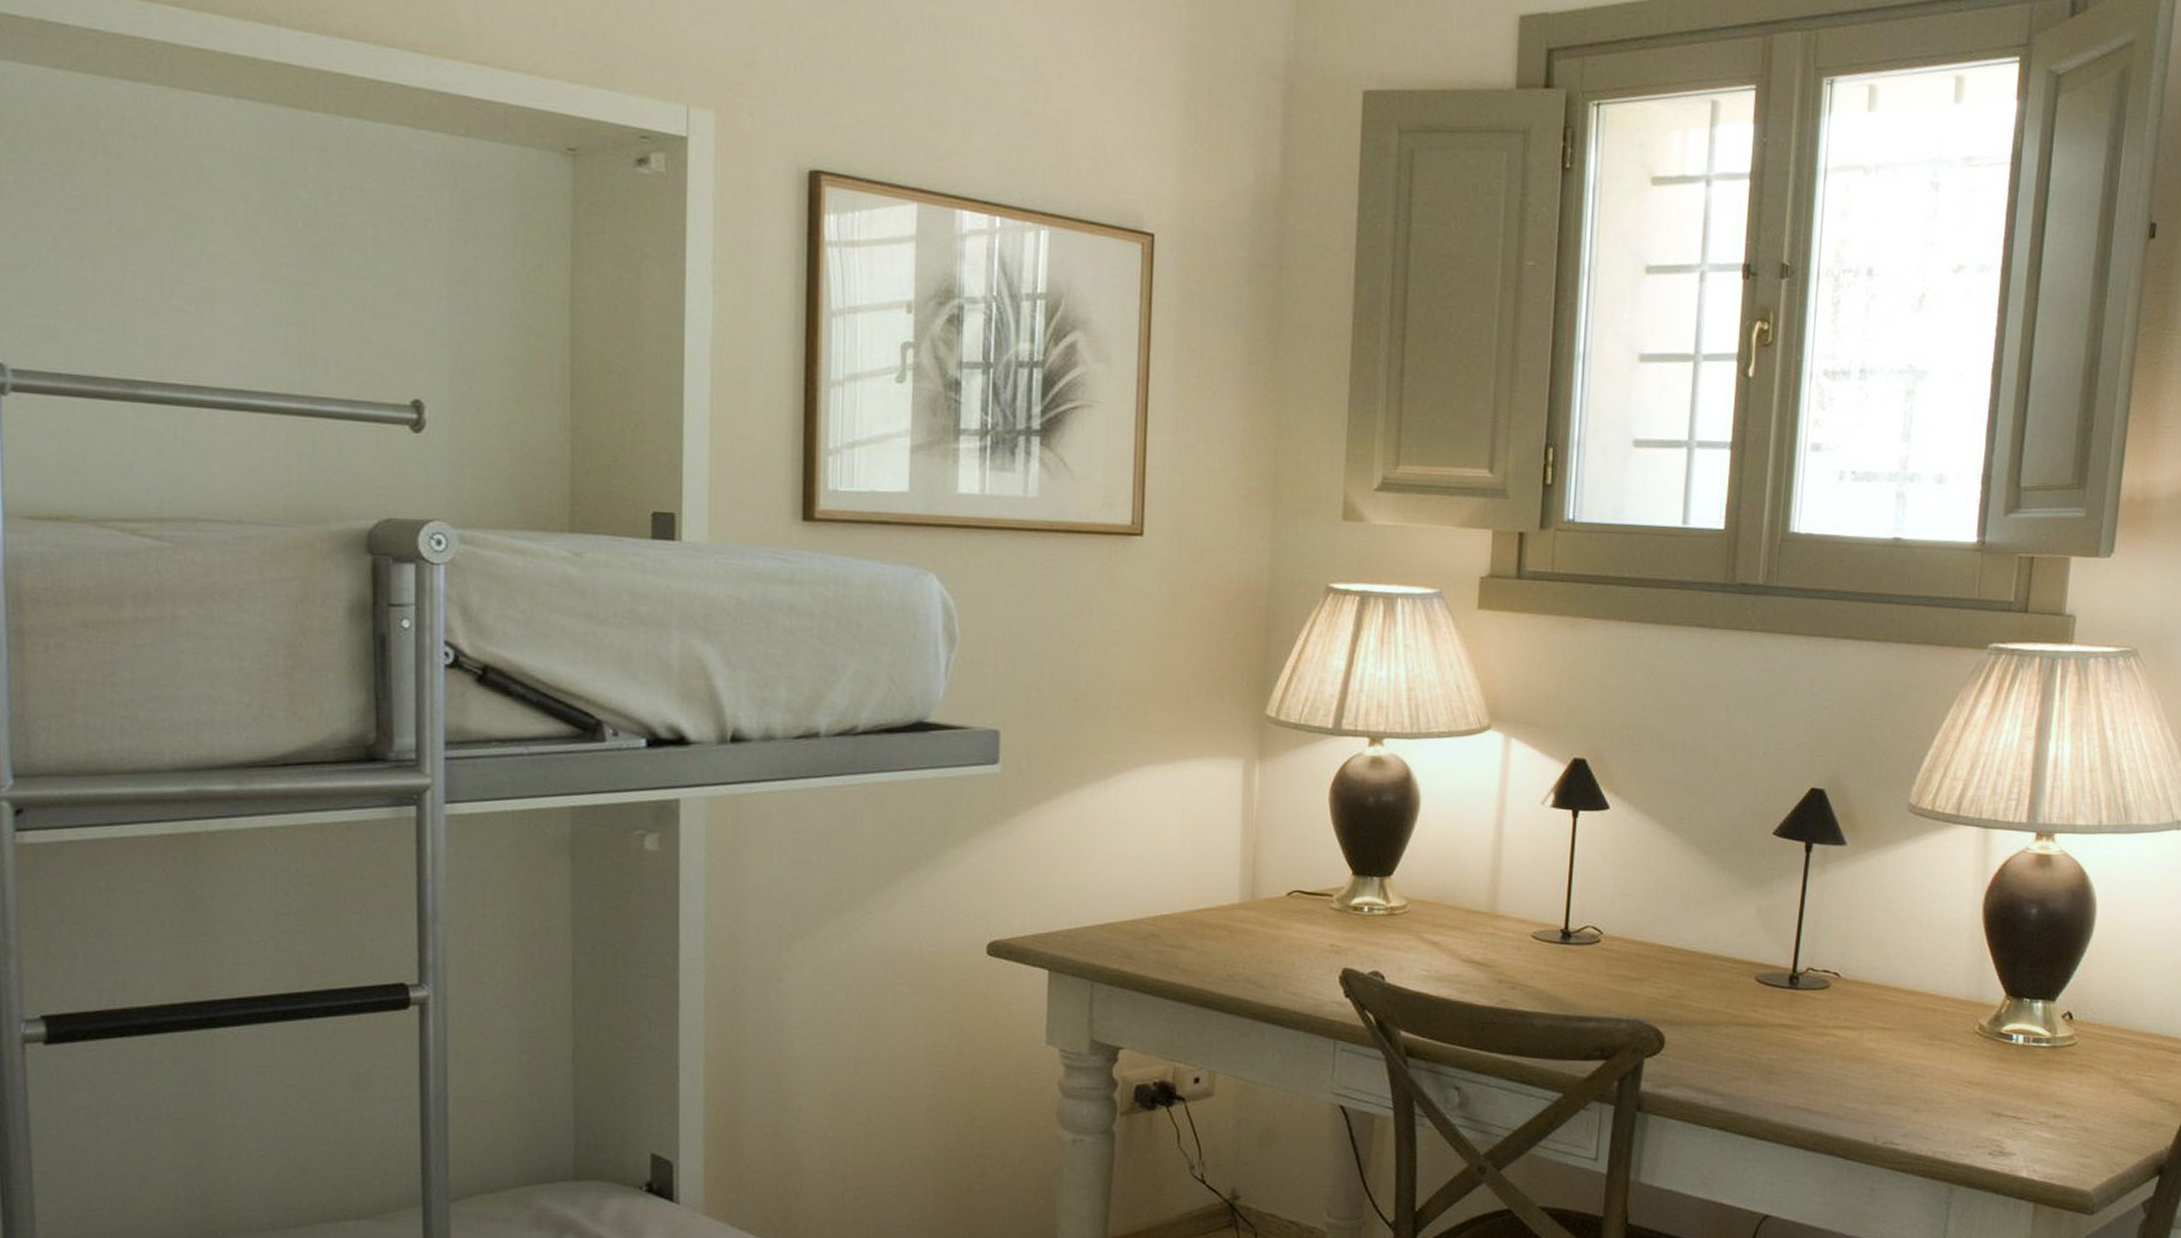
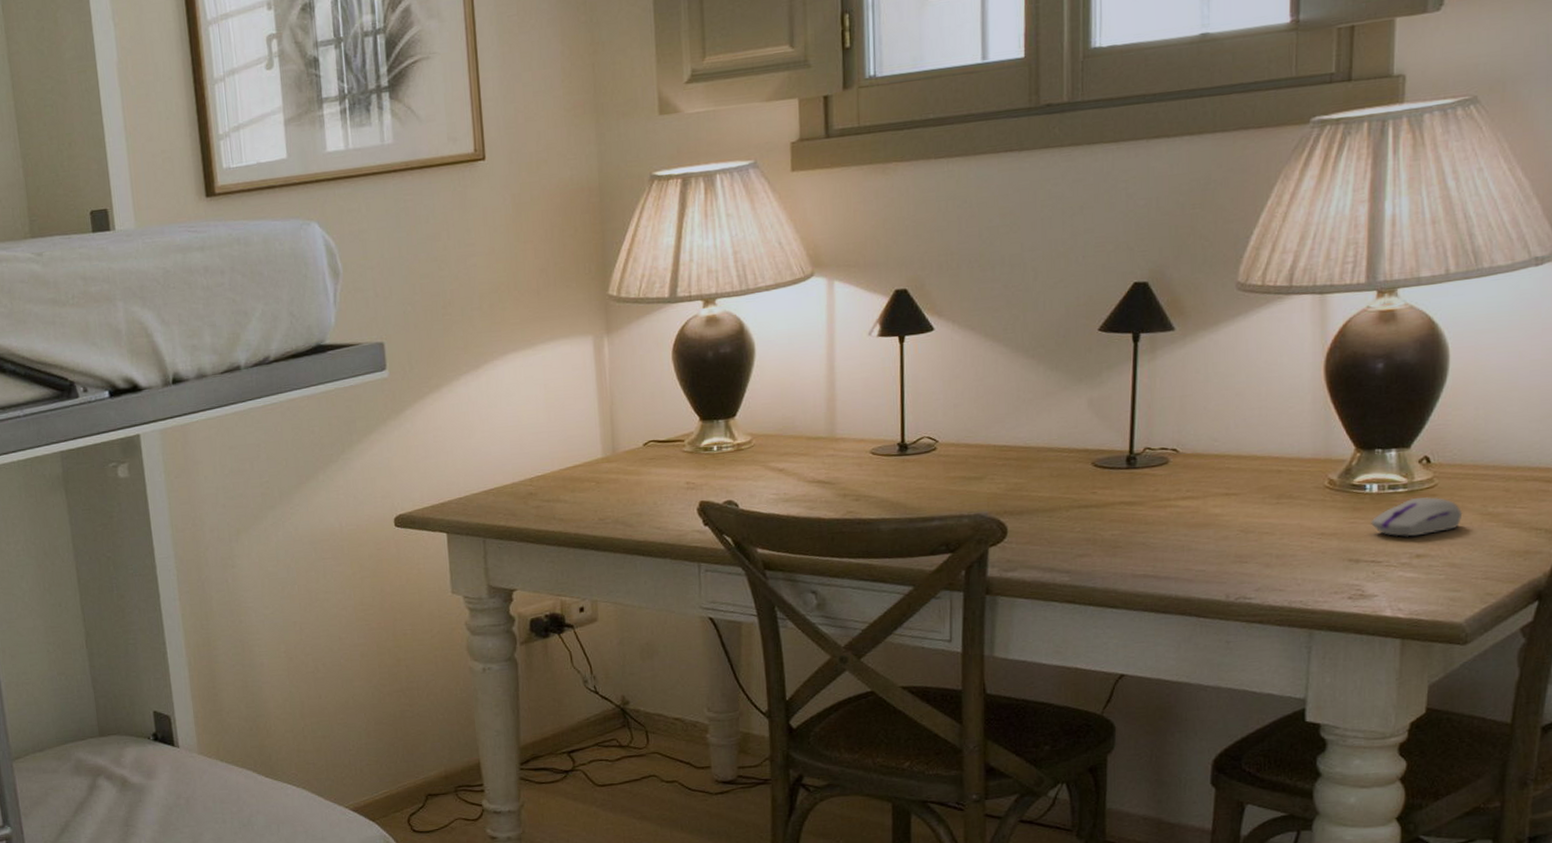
computer mouse: none [2015,1054,2098,1095] -> present [1371,496,1463,537]

